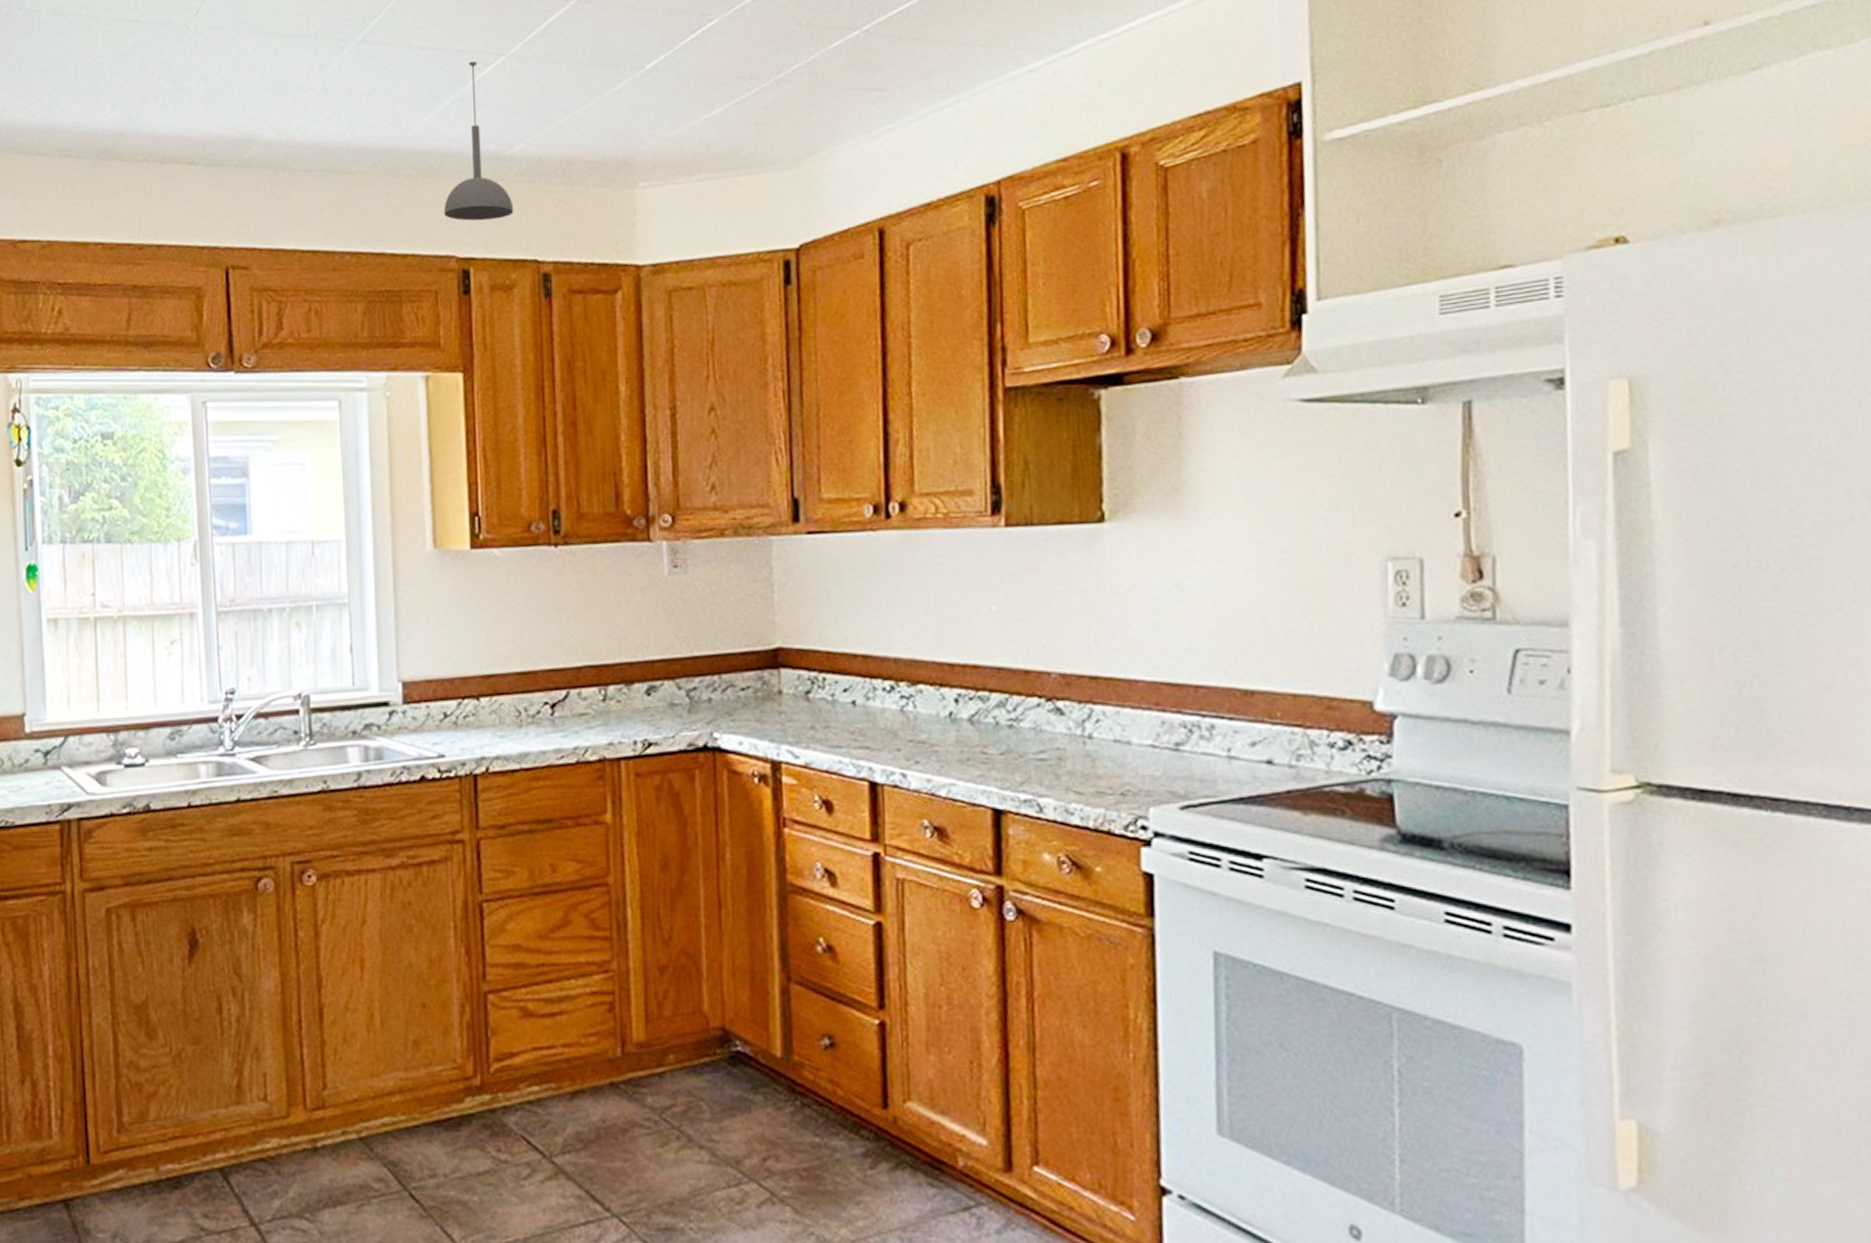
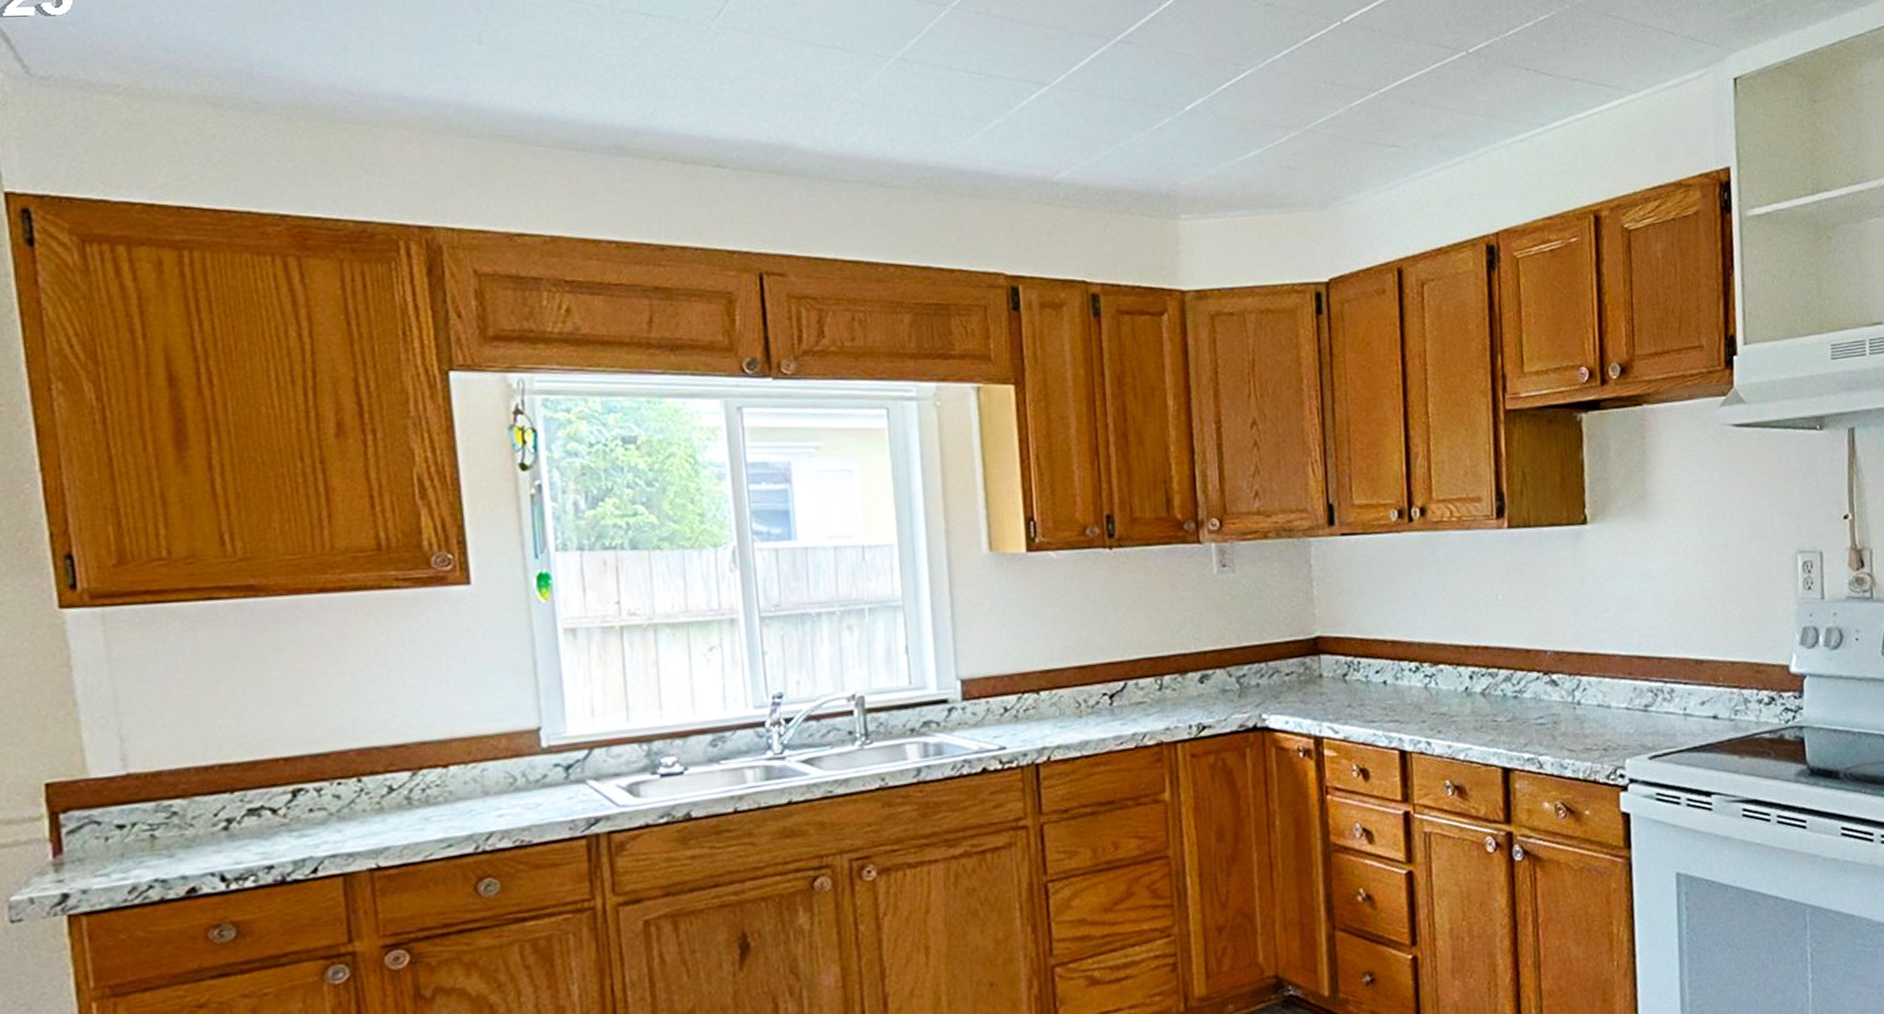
pendant light: present [444,61,514,221] -> none [991,88,1062,241]

